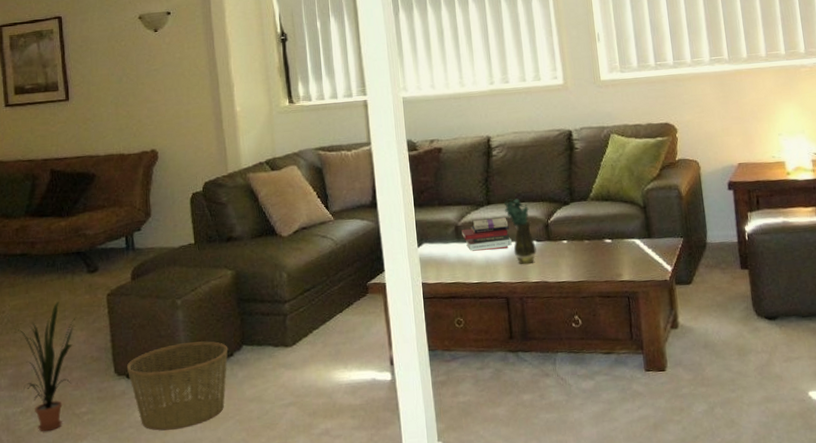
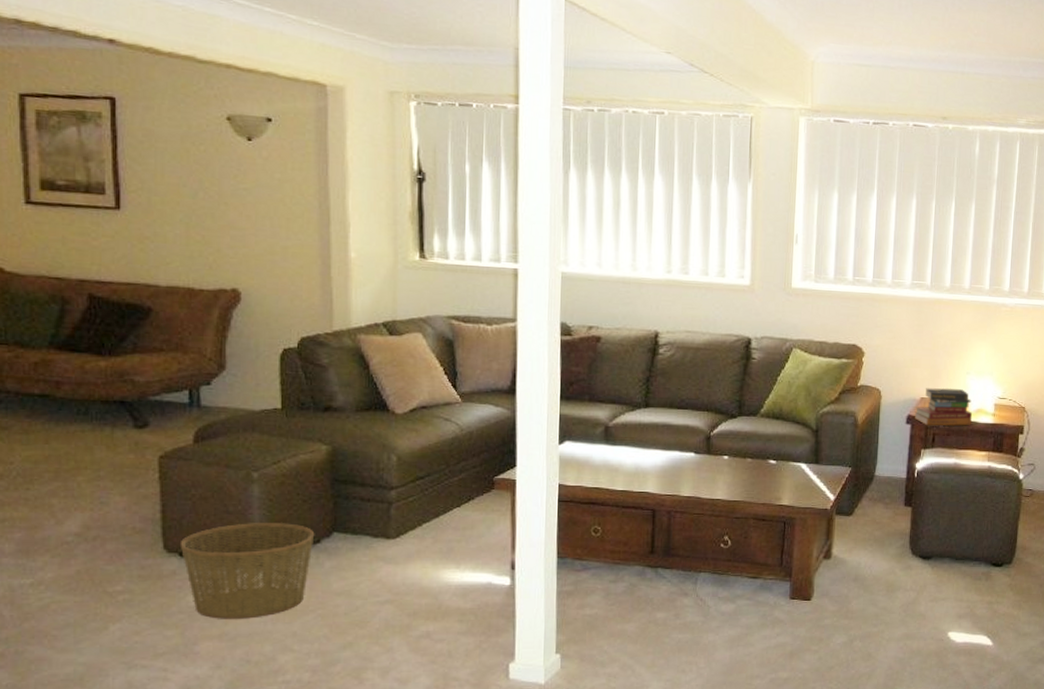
house plant: present [11,302,75,431] -> none [21,458,113,609]
books: present [461,217,512,252] -> none [612,422,667,458]
vase: present [504,197,537,265] -> none [663,401,693,477]
books: none [734,150,792,190] -> present [914,388,972,426]

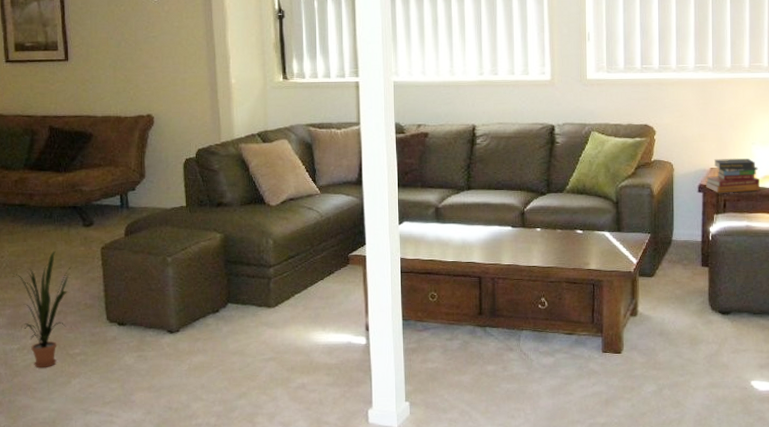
house plant: none [21,458,113,609] -> present [9,251,71,367]
basket: present [179,523,315,619] -> none [118,297,215,375]

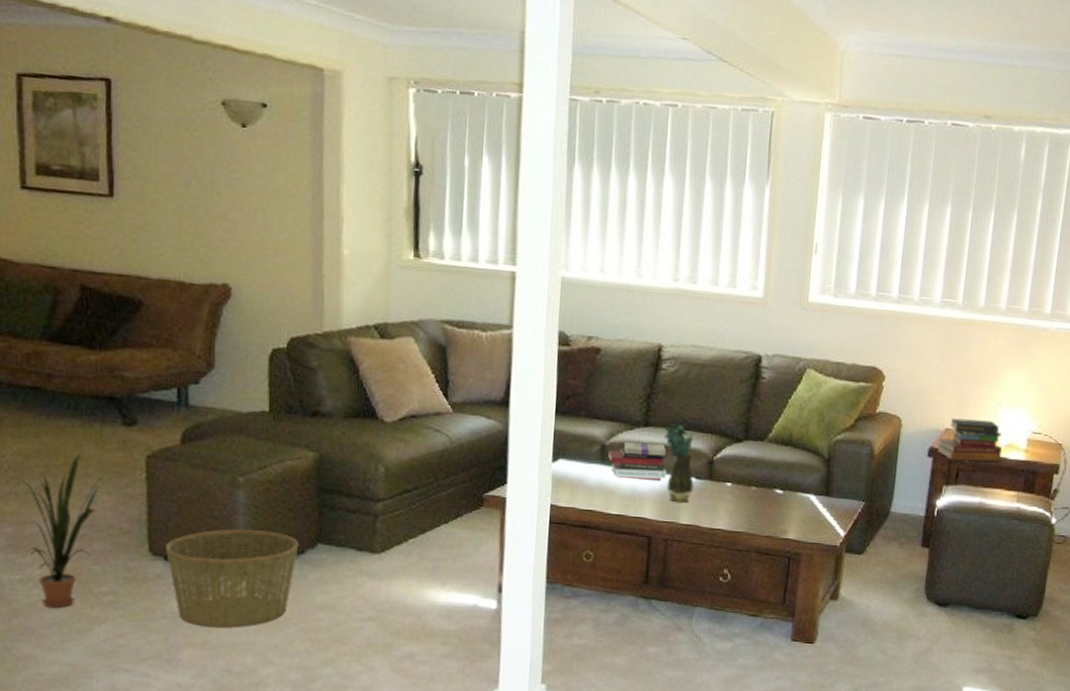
basket: none [118,297,215,375] -> present [165,529,299,628]
books: none [441,202,488,233] -> present [608,441,666,482]
vase: none [483,184,511,248] -> present [663,421,694,503]

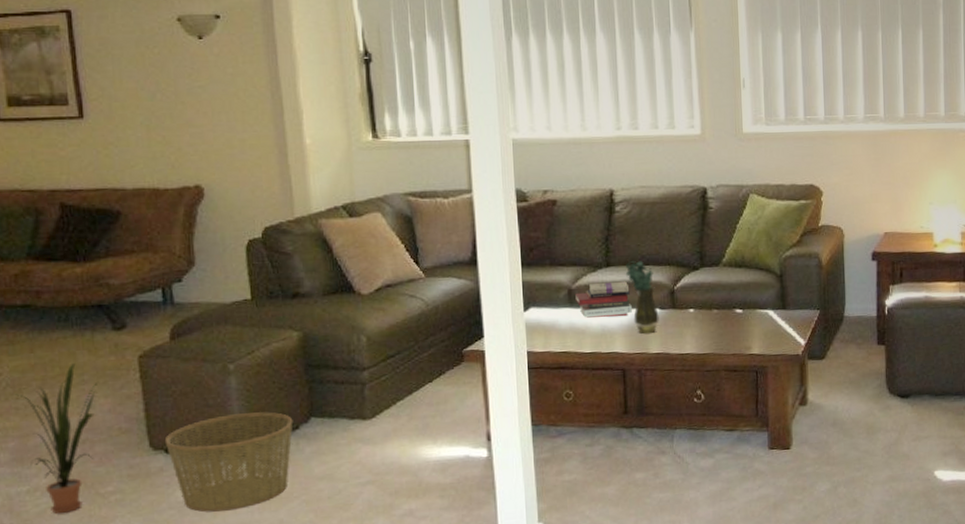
books: present [937,418,1002,462] -> none [879,220,939,261]

